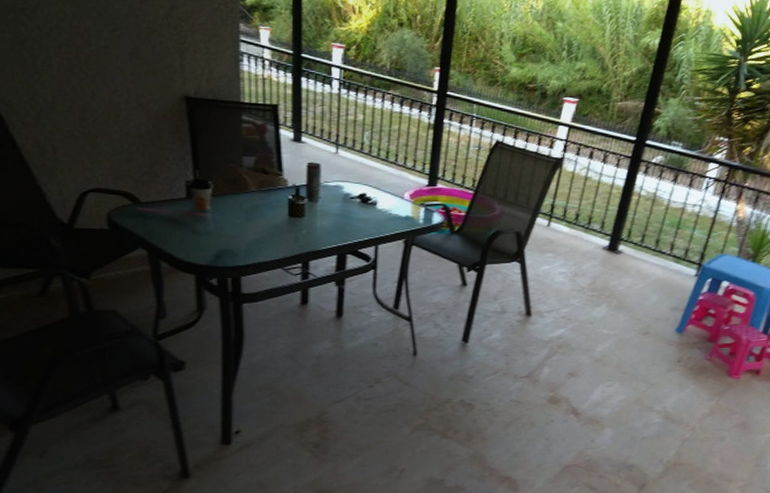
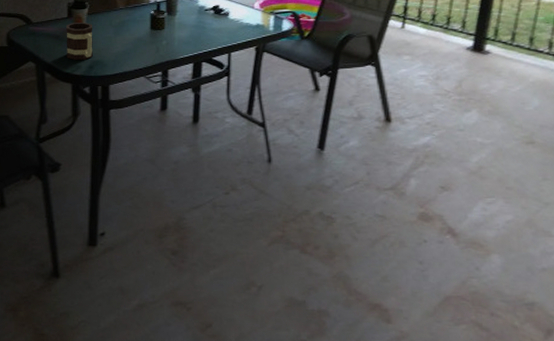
mug: none [185,205,220,248] -> present [66,22,93,60]

